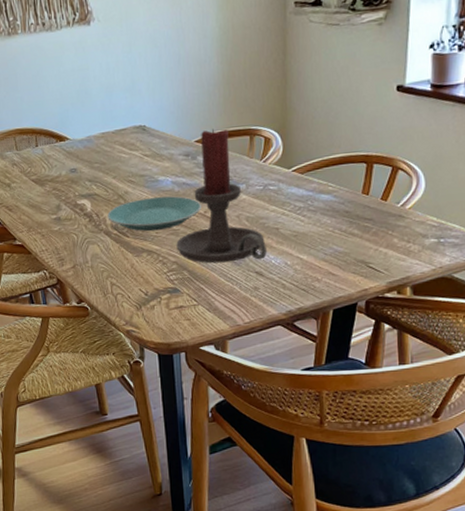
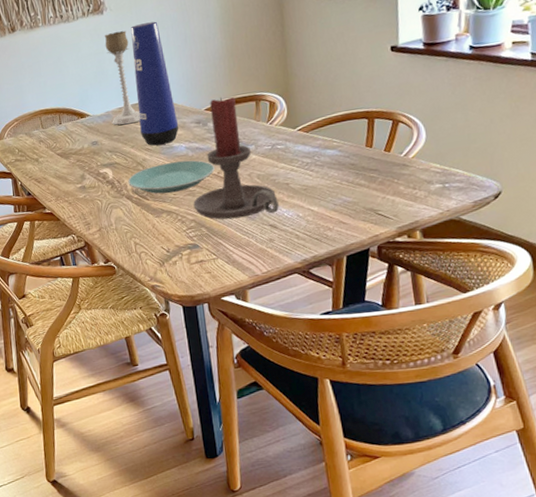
candle holder: none [90,45,125,152] -> present [105,30,141,125]
vase: none [119,38,166,178] -> present [130,21,179,146]

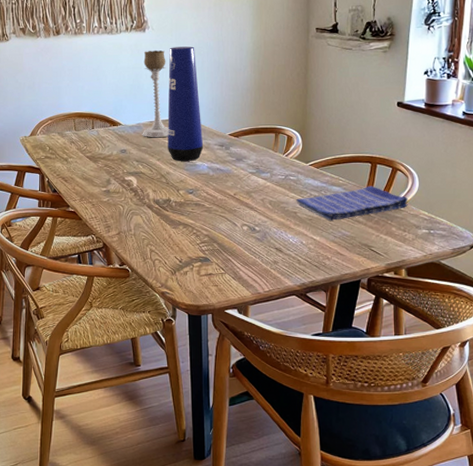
plate: present [128,160,215,194] -> none [151,178,232,208]
candle holder: present [193,97,279,220] -> none [209,125,286,239]
dish towel: none [287,143,416,189] -> present [296,186,409,222]

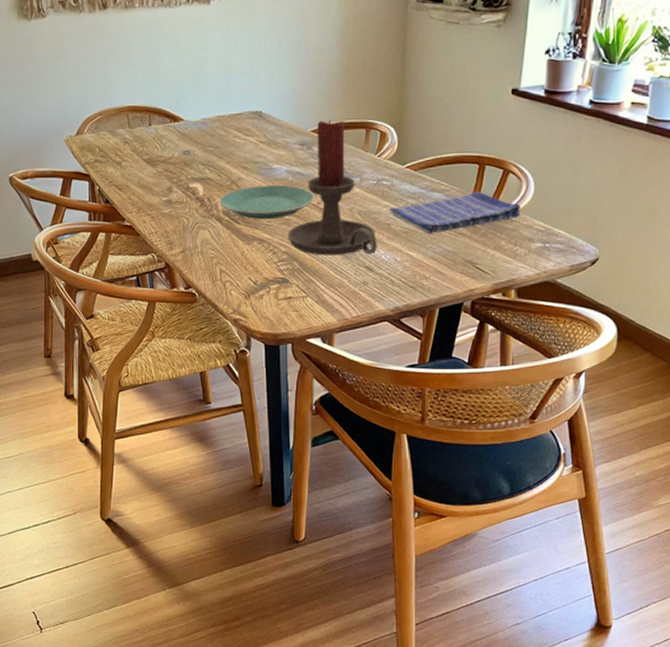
candle holder: present [142,50,169,138] -> none [208,26,240,136]
plate: none [151,178,232,208] -> present [219,184,314,220]
vase: present [167,46,204,161] -> none [238,22,281,164]
candle holder: none [209,125,286,239] -> present [288,119,377,256]

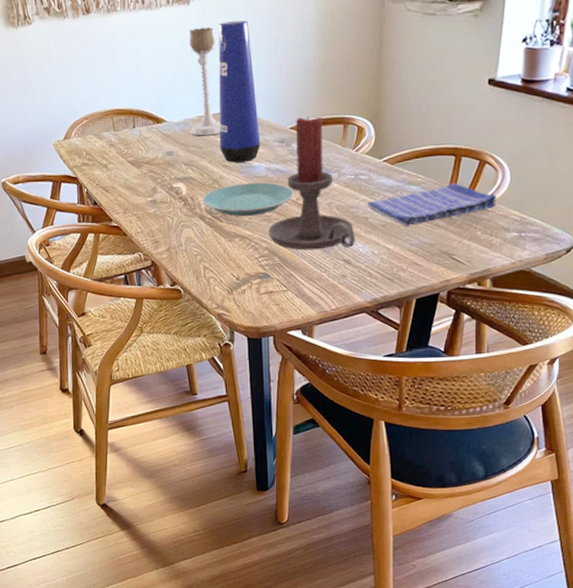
candle holder: none [208,26,240,136] -> present [189,27,221,136]
vase: none [238,22,281,164] -> present [218,20,261,163]

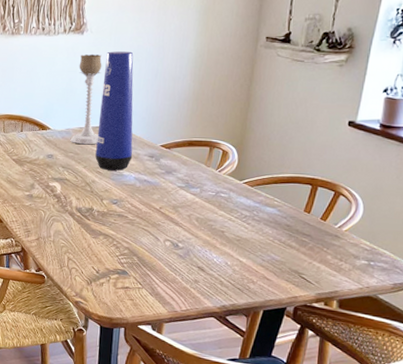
plate: present [202,182,294,217] -> none [74,188,158,218]
candle holder: present [268,116,355,251] -> none [130,137,211,257]
dish towel: present [367,183,498,227] -> none [225,209,350,244]

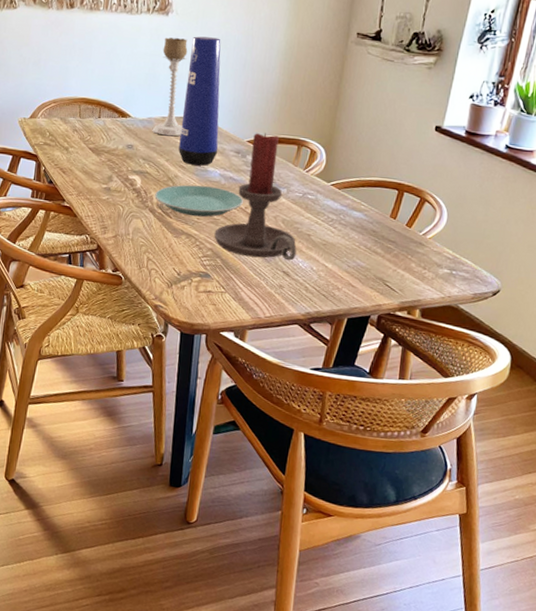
plate: none [74,188,158,218] -> present [154,184,243,217]
candle holder: none [130,137,211,257] -> present [214,133,297,261]

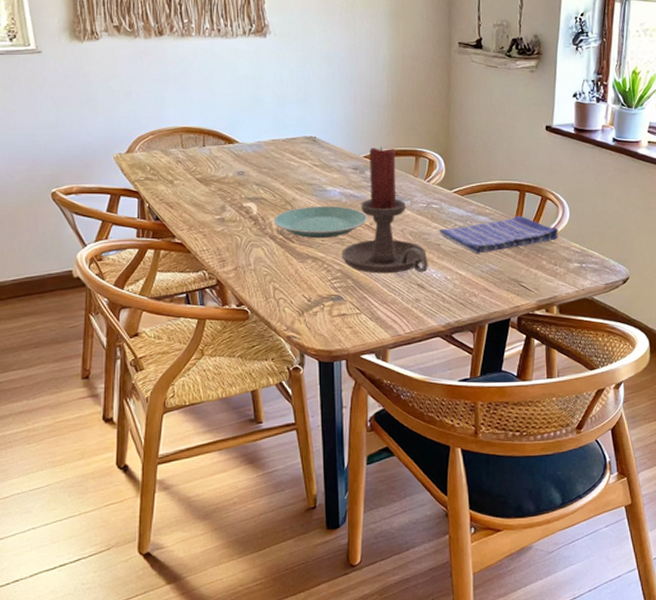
candle holder: present [152,37,188,137] -> none [263,58,294,159]
vase: present [178,36,221,166] -> none [293,56,335,186]
dish towel: none [311,215,434,249] -> present [439,215,560,255]

